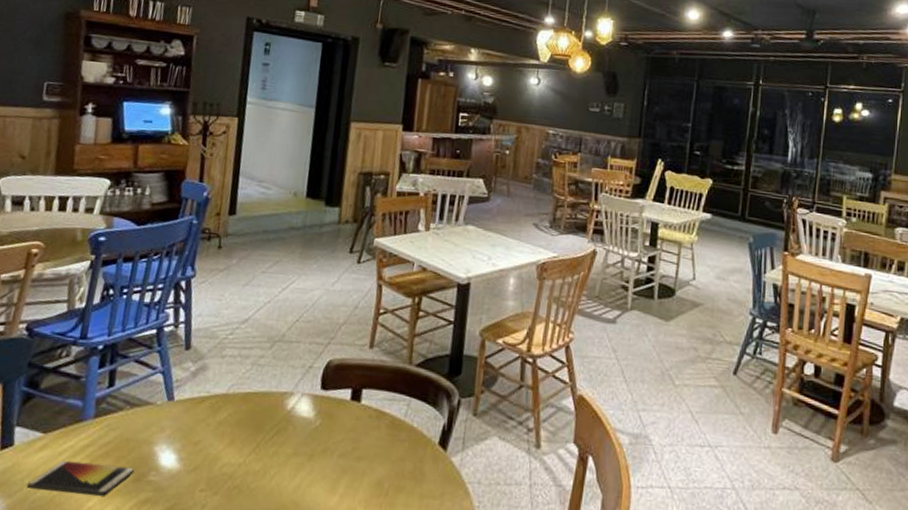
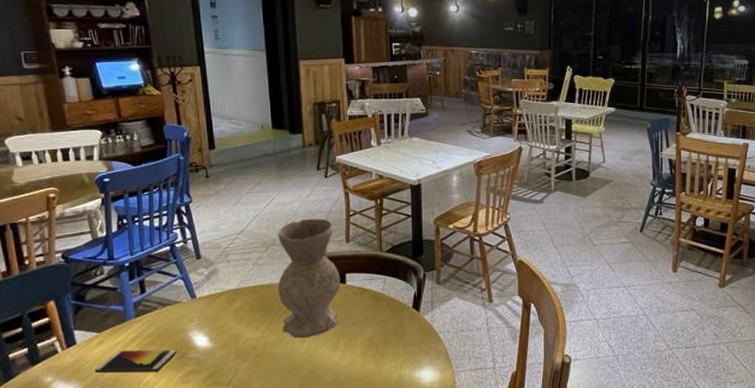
vase: none [271,312,357,472] -> present [278,218,340,339]

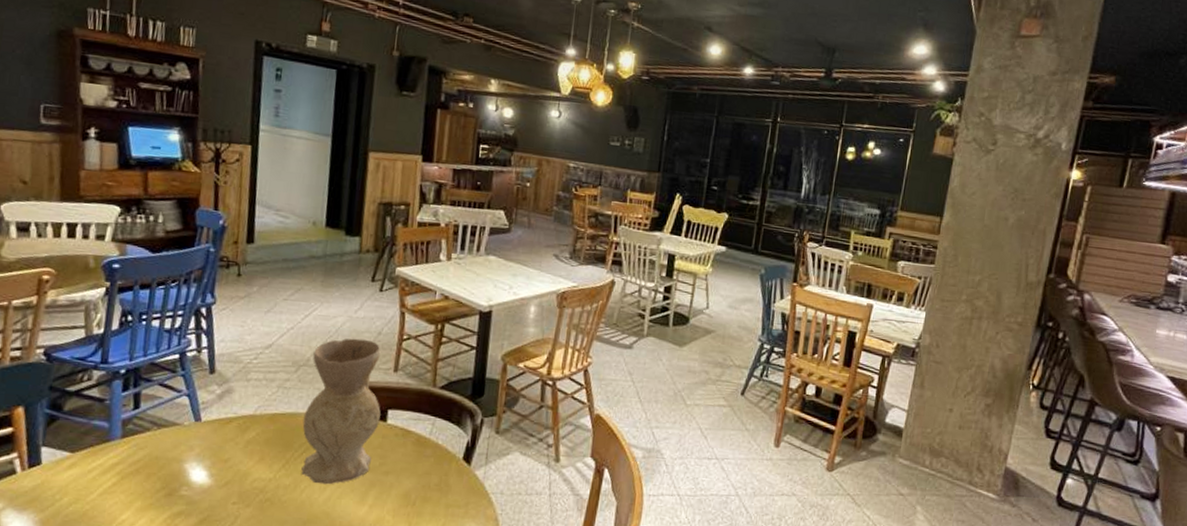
smartphone: present [95,349,177,373] -> none [58,477,166,510]

